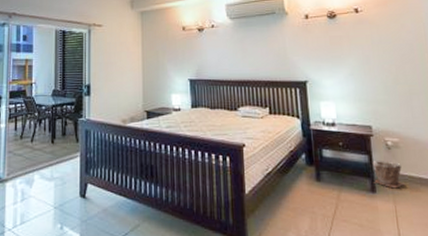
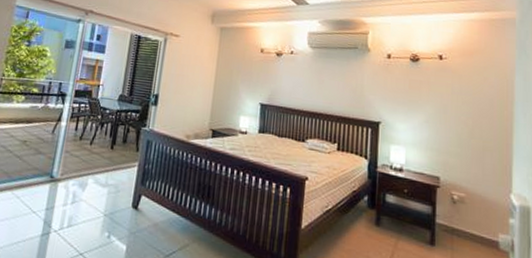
plant pot: present [372,160,405,189] -> none [434,212,465,245]

